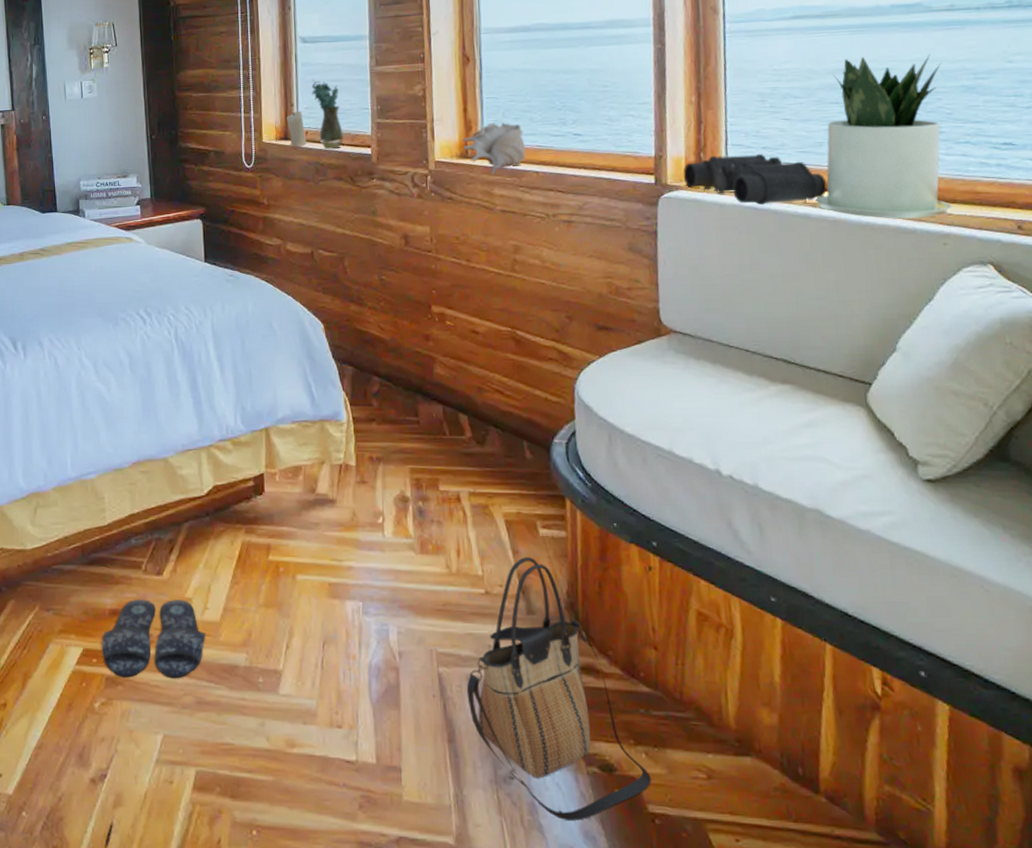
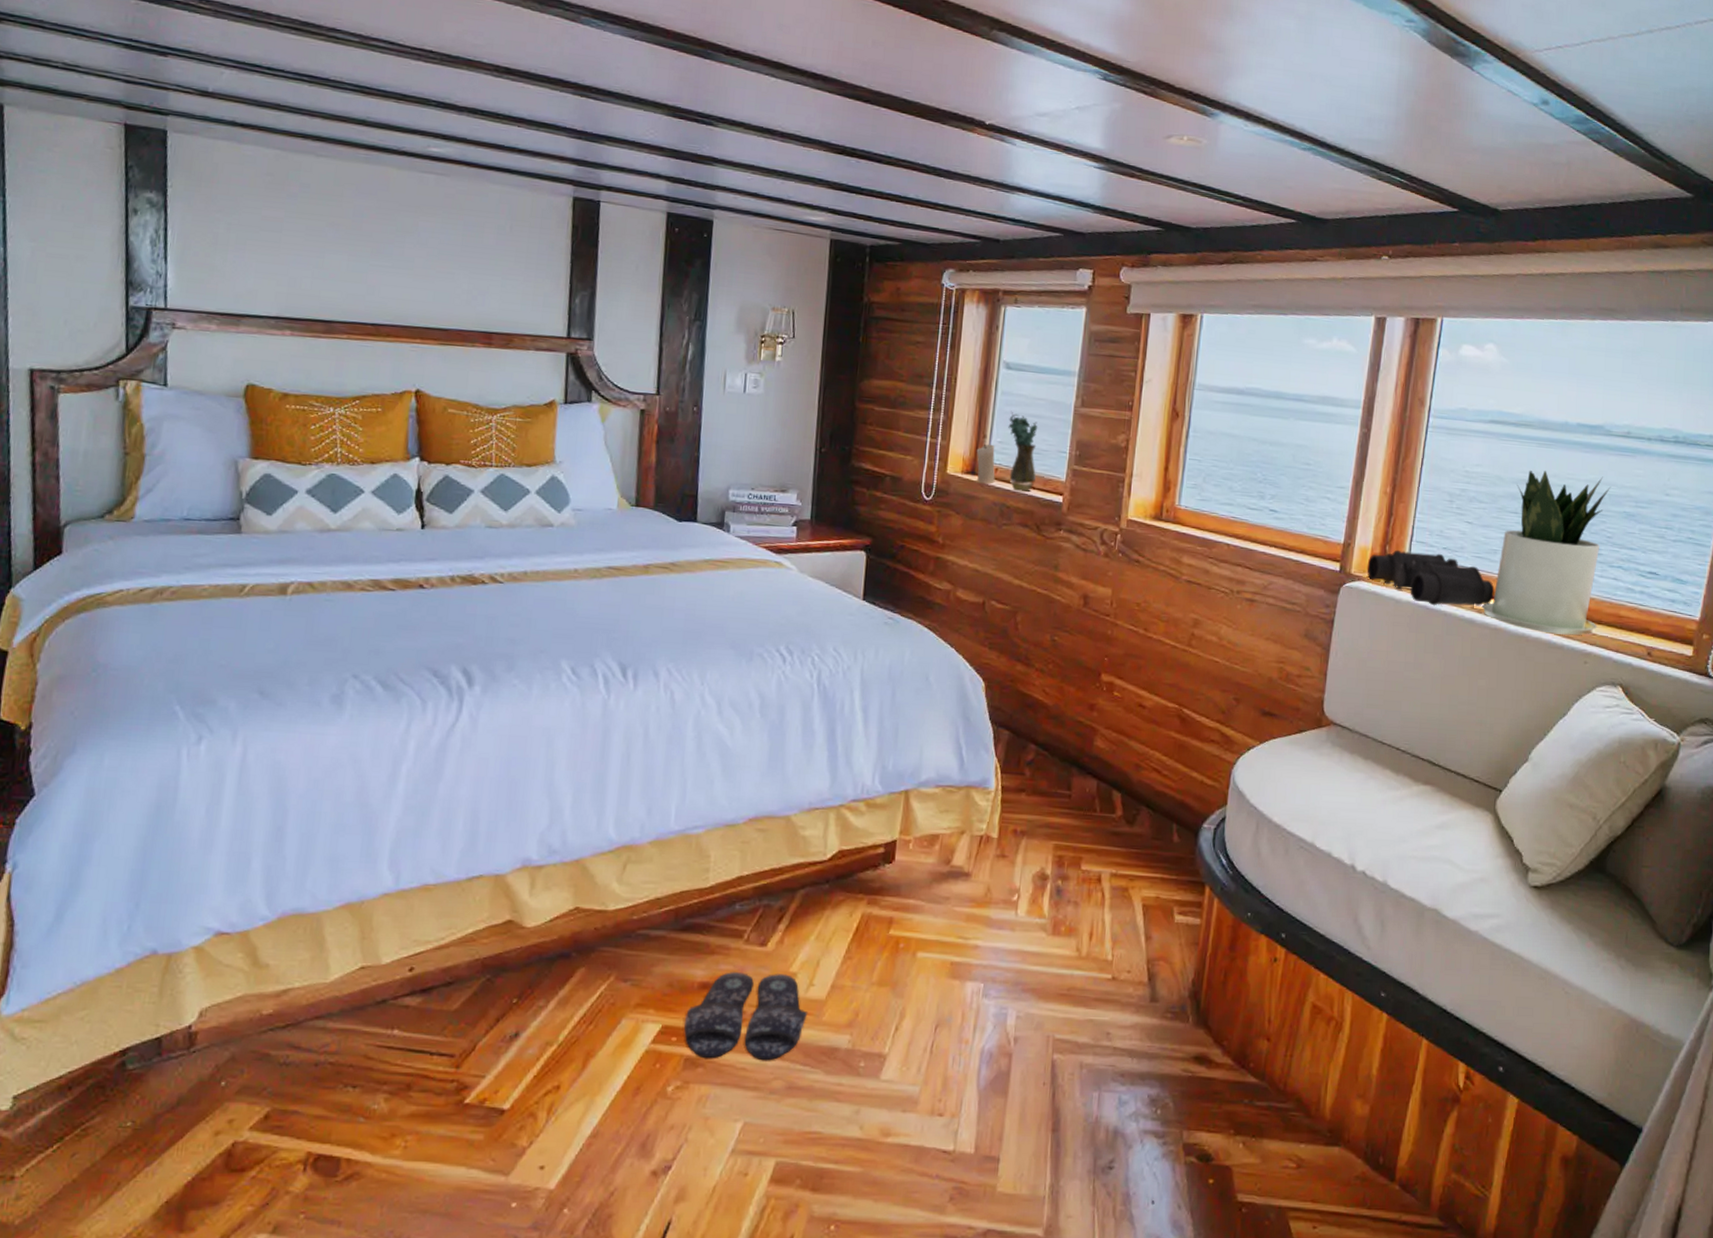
seashell: present [462,122,526,176] -> none [1158,486,1221,543]
tote bag: present [466,557,651,821] -> none [1078,943,1244,1210]

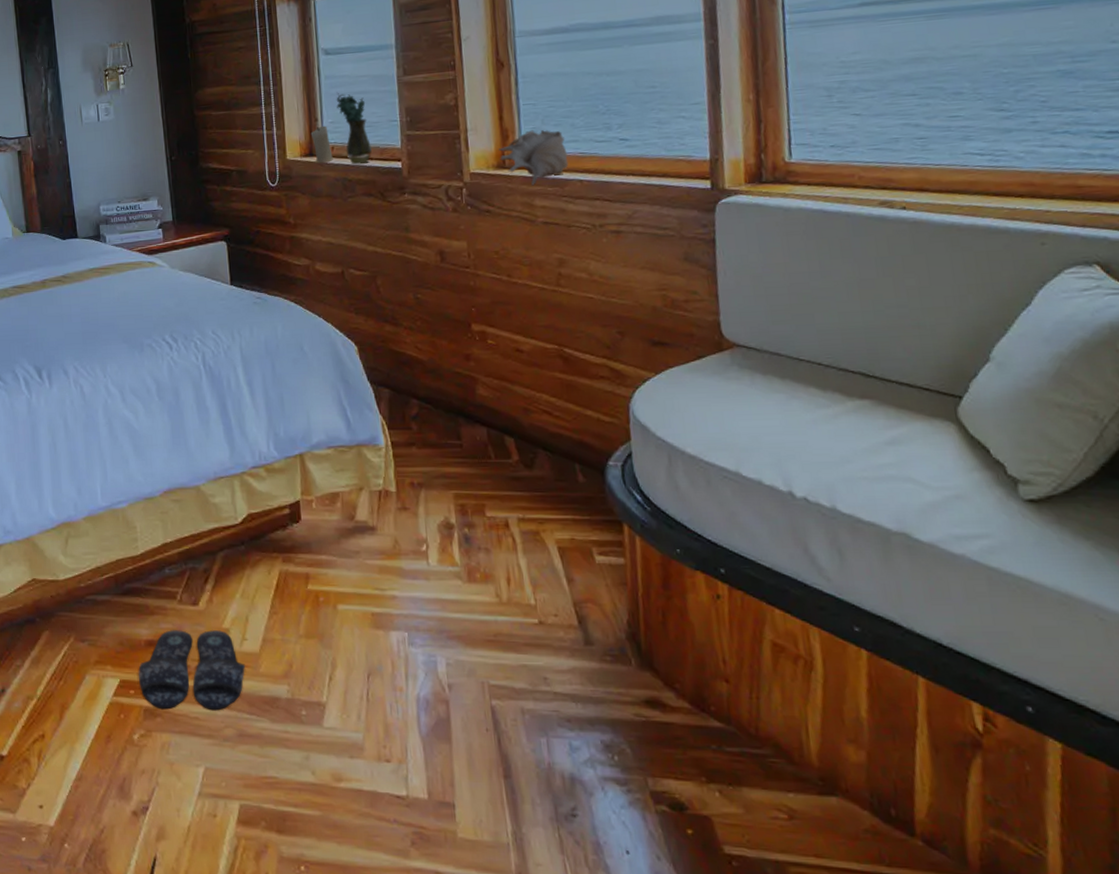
seashell: none [1158,486,1221,543] -> present [499,130,569,186]
binoculars: present [1367,549,1495,606] -> none [742,152,906,209]
planter: present [1481,470,1611,636] -> none [891,37,1050,218]

